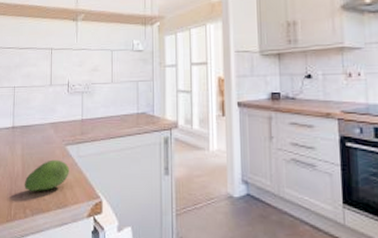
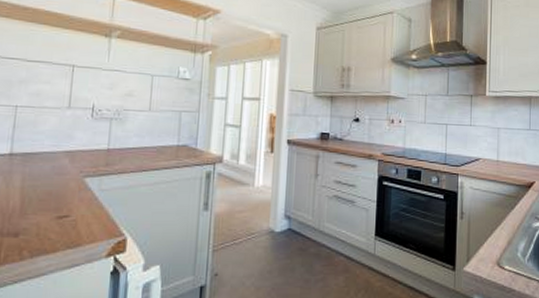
fruit: present [24,159,69,192] -> none [21,193,87,230]

